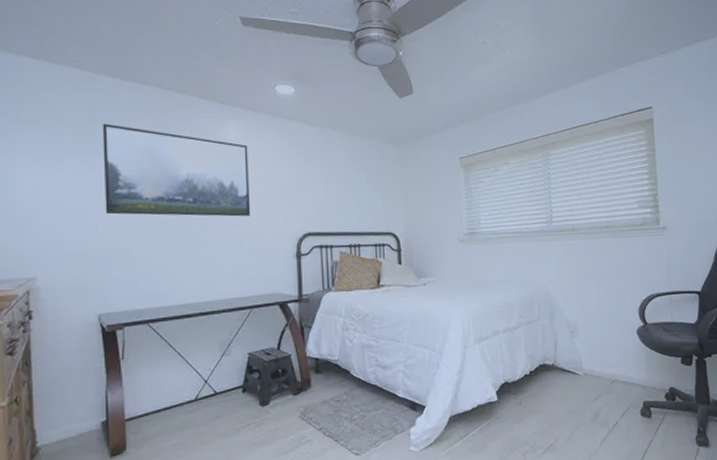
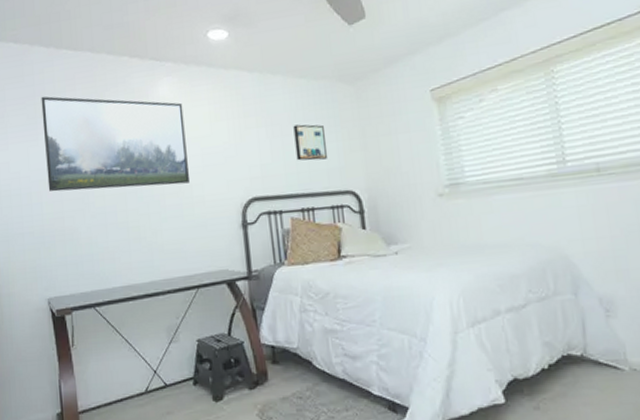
wall art: none [347,174,375,206] -> present [293,124,328,161]

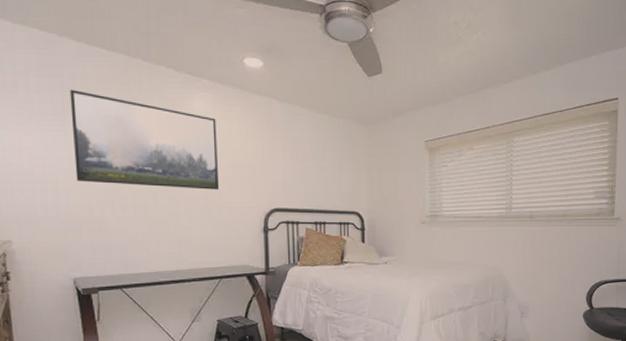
wall art: present [293,124,328,161] -> none [314,153,341,184]

